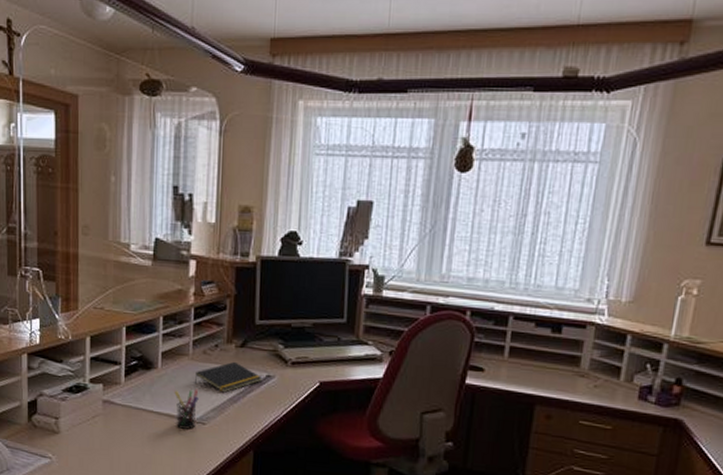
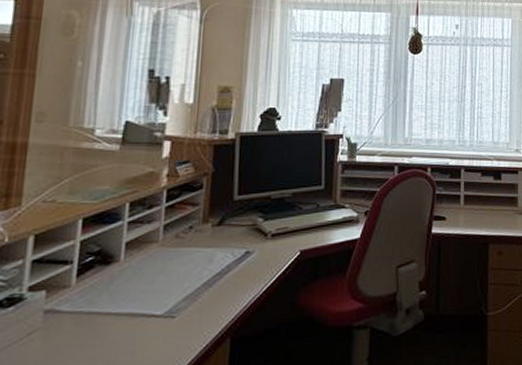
pen holder: present [174,389,199,429] -> none [139,278,168,328]
notepad: present [194,361,263,393] -> none [163,241,241,278]

